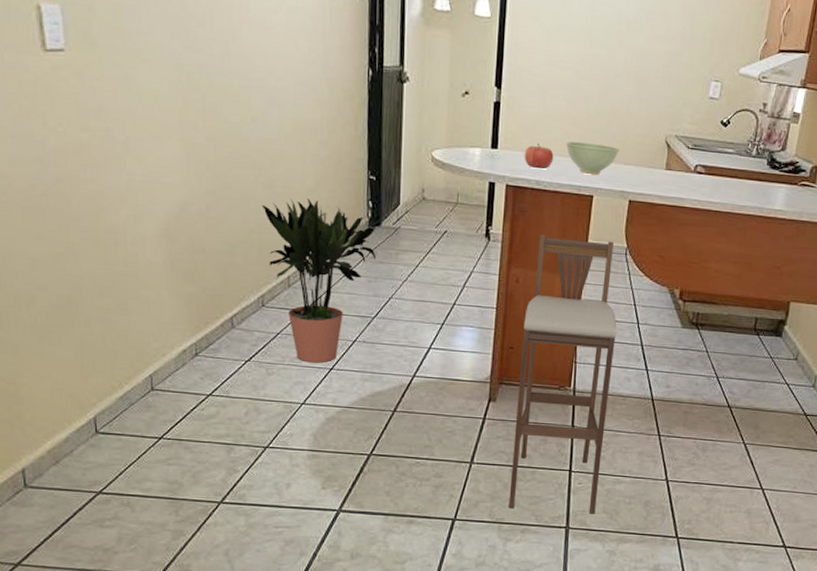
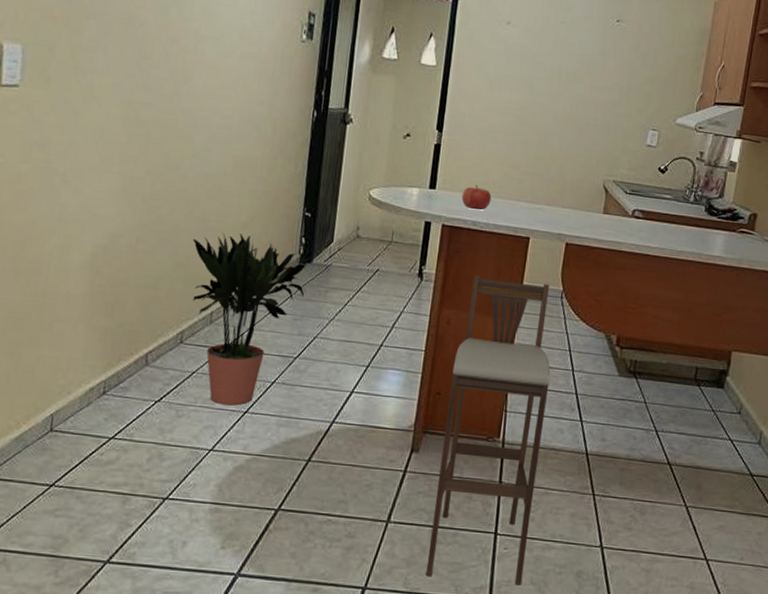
bowl: present [566,141,620,176] -> none [504,184,558,218]

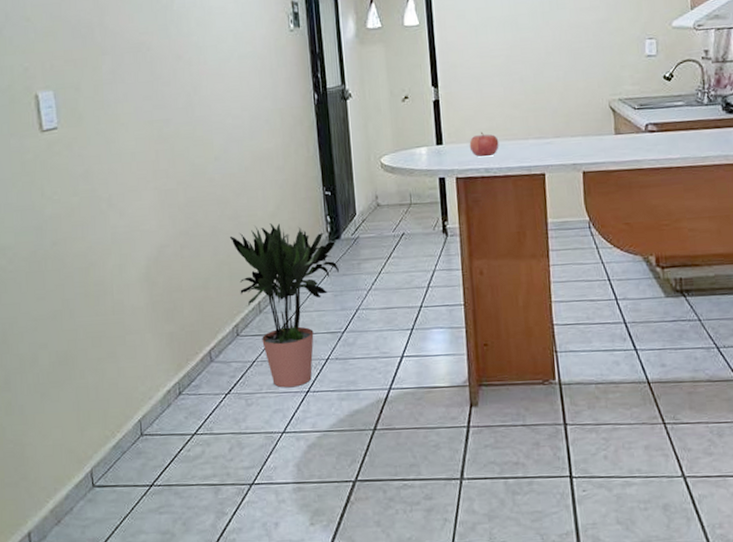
bar stool: present [426,275,551,586] -> none [494,216,608,529]

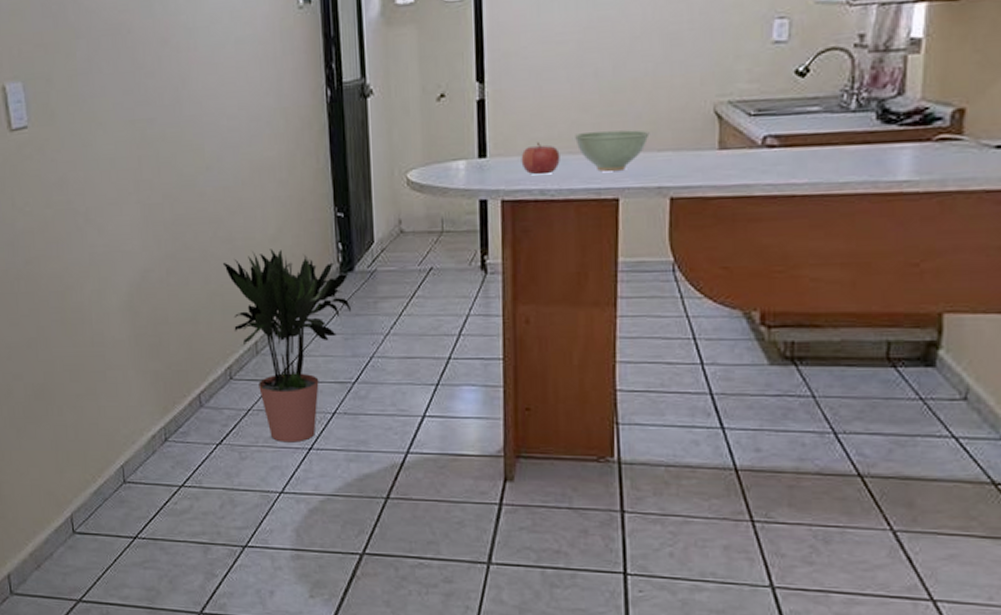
bowl: none [509,121,564,154] -> present [575,130,650,173]

